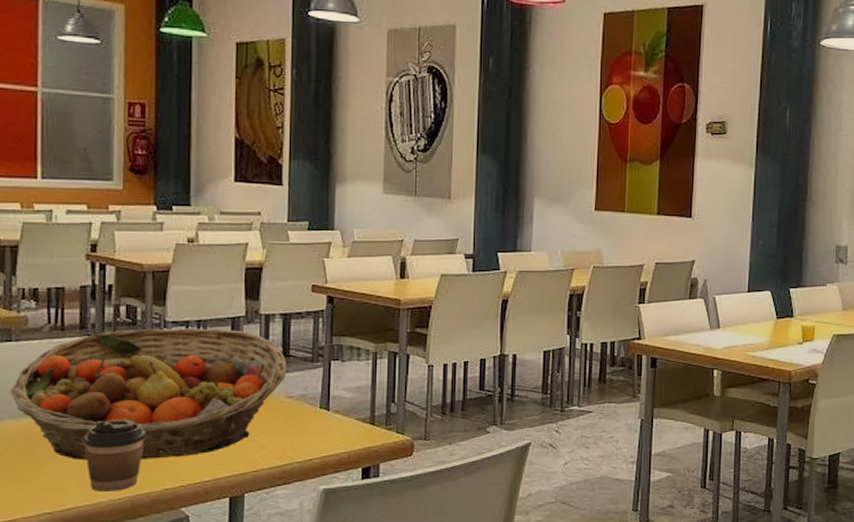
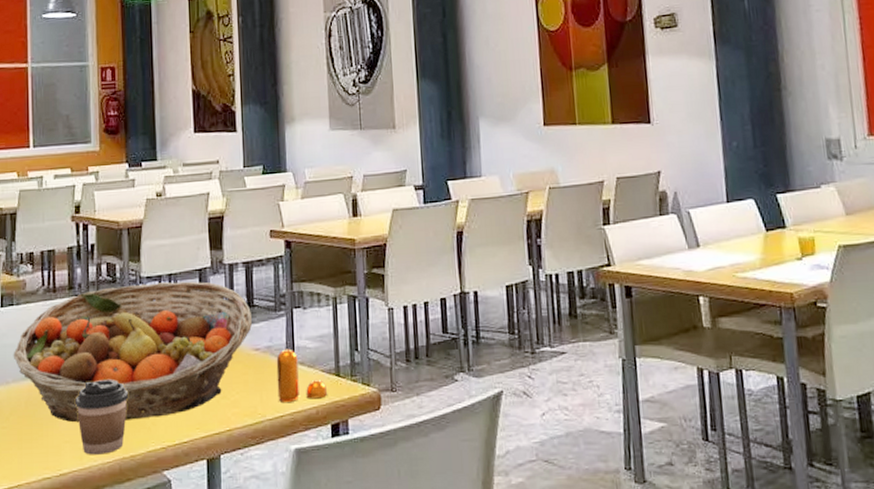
pepper shaker: none [309,397,361,447] -> present [276,348,328,402]

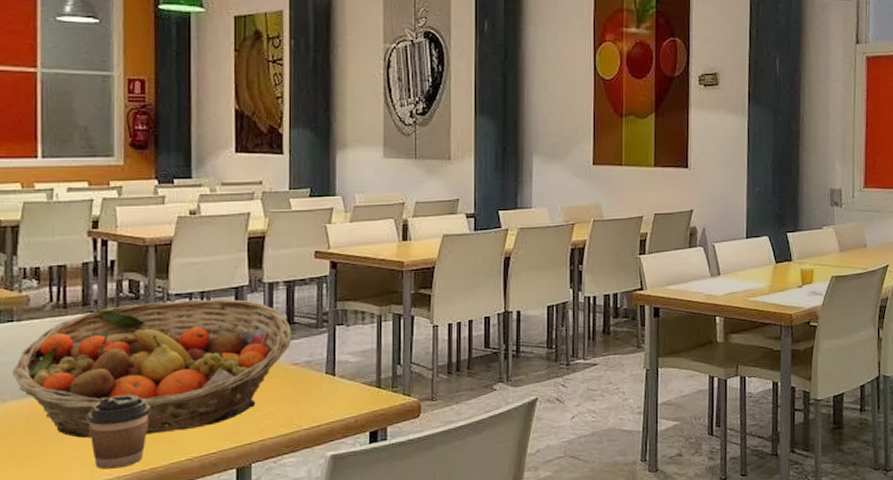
pepper shaker: present [276,348,328,402] -> none [315,363,368,413]

